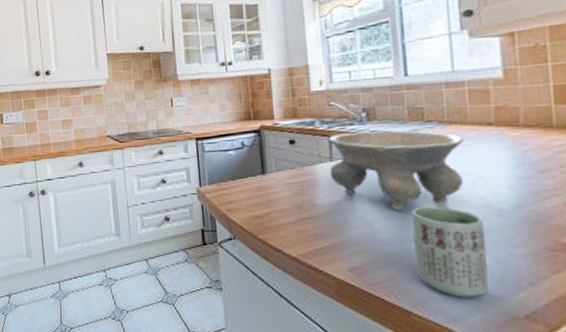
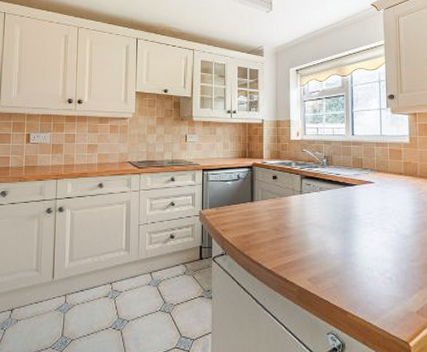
bowl: present [328,130,464,210] -> none [299,173,386,233]
cup: present [411,206,489,298] -> none [351,231,396,299]

